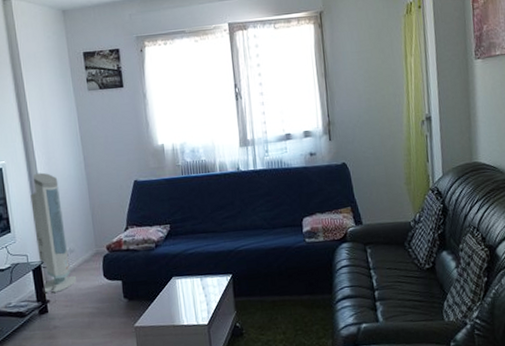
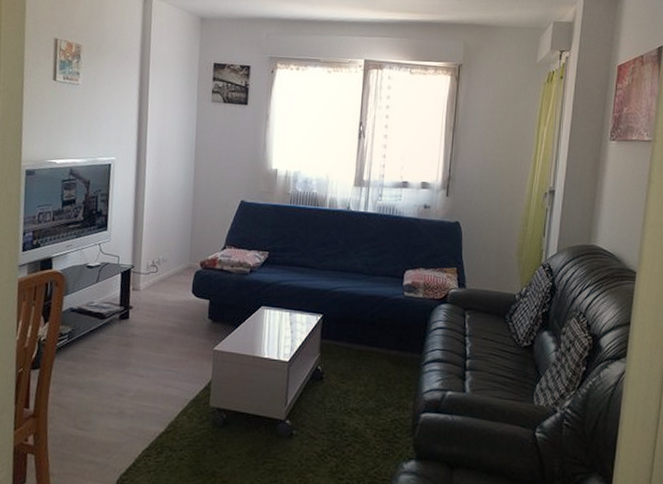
air purifier: present [30,172,77,294] -> none [128,175,165,300]

